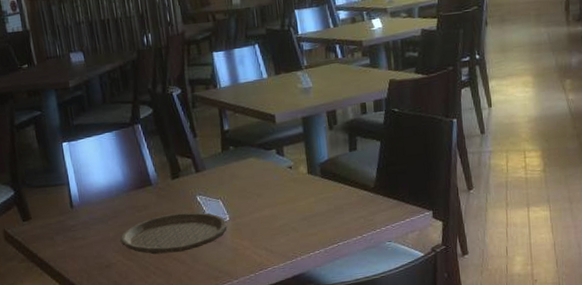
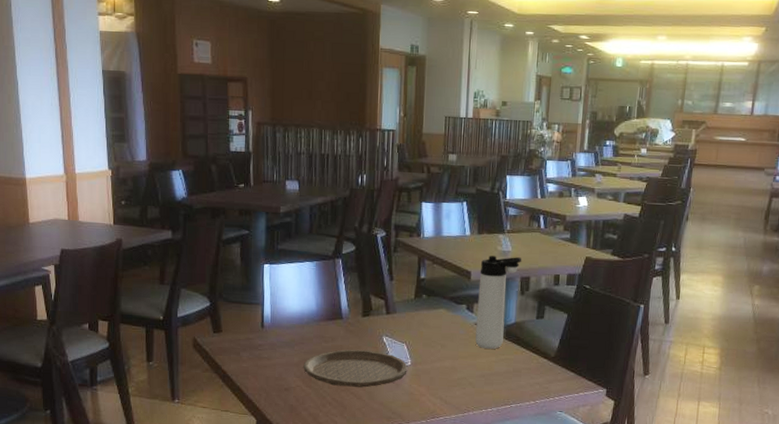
thermos bottle: none [283,91,325,191] -> present [475,256,522,349]

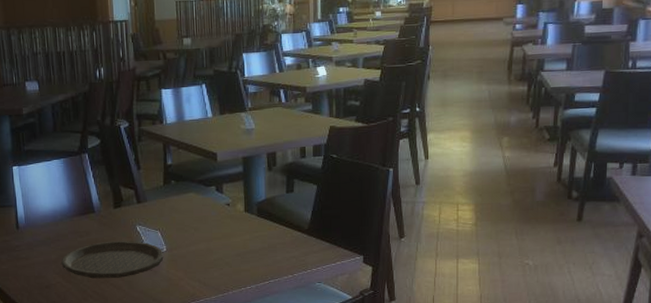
thermos bottle: present [475,256,522,349] -> none [225,134,267,228]

